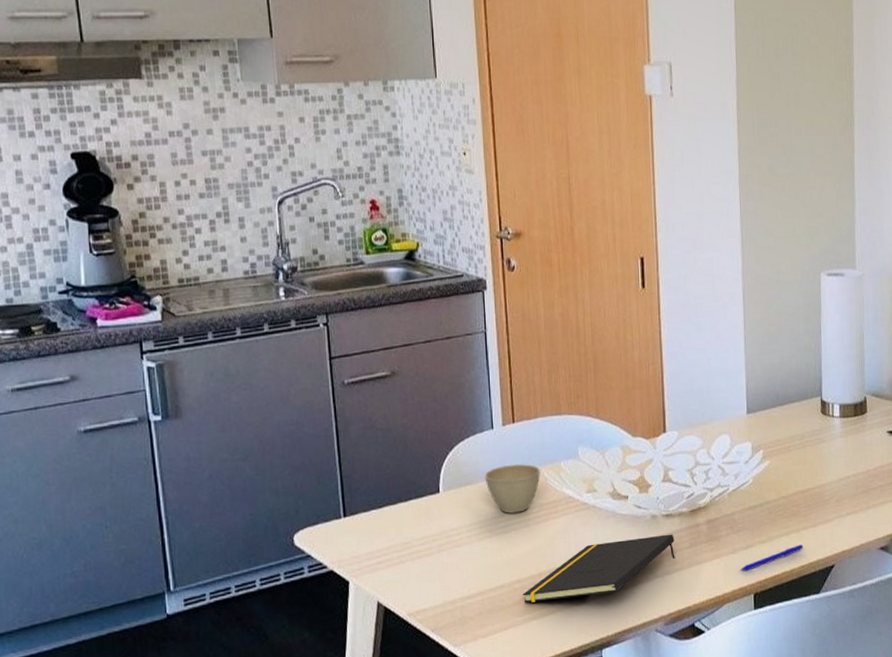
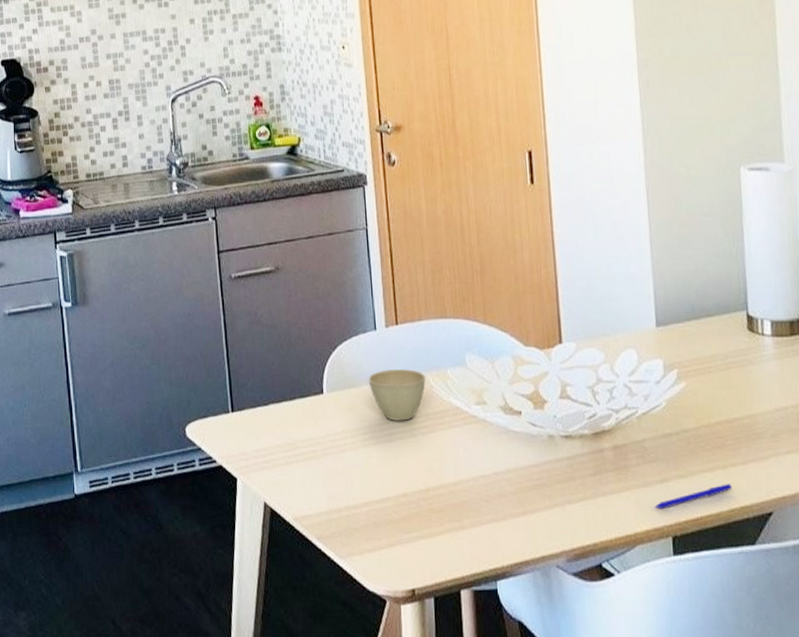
notepad: present [522,534,675,603] -> none [409,458,577,520]

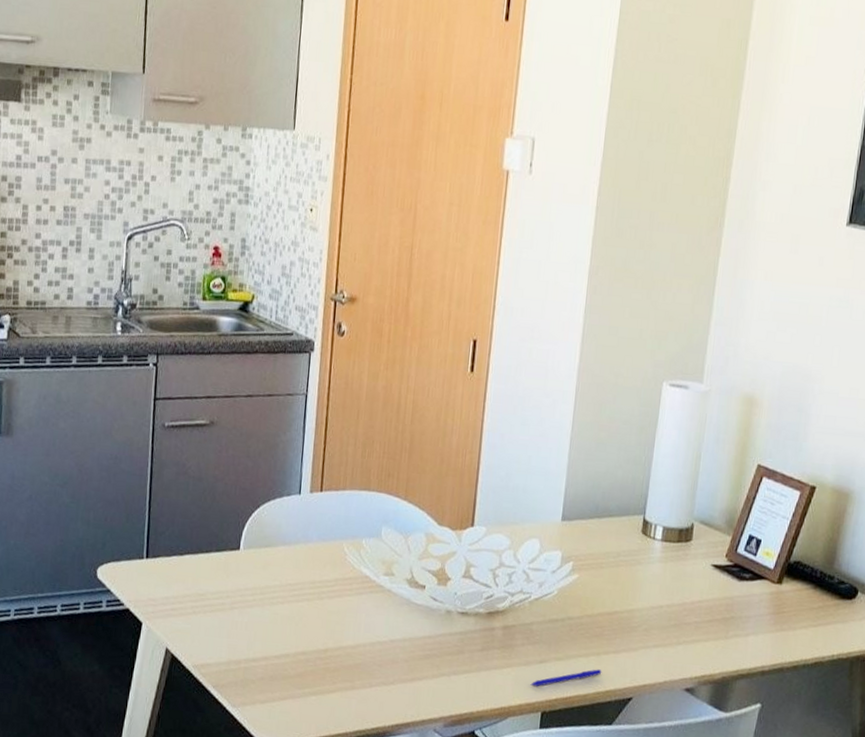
cup: present [368,368,426,421] -> none [285,533,341,584]

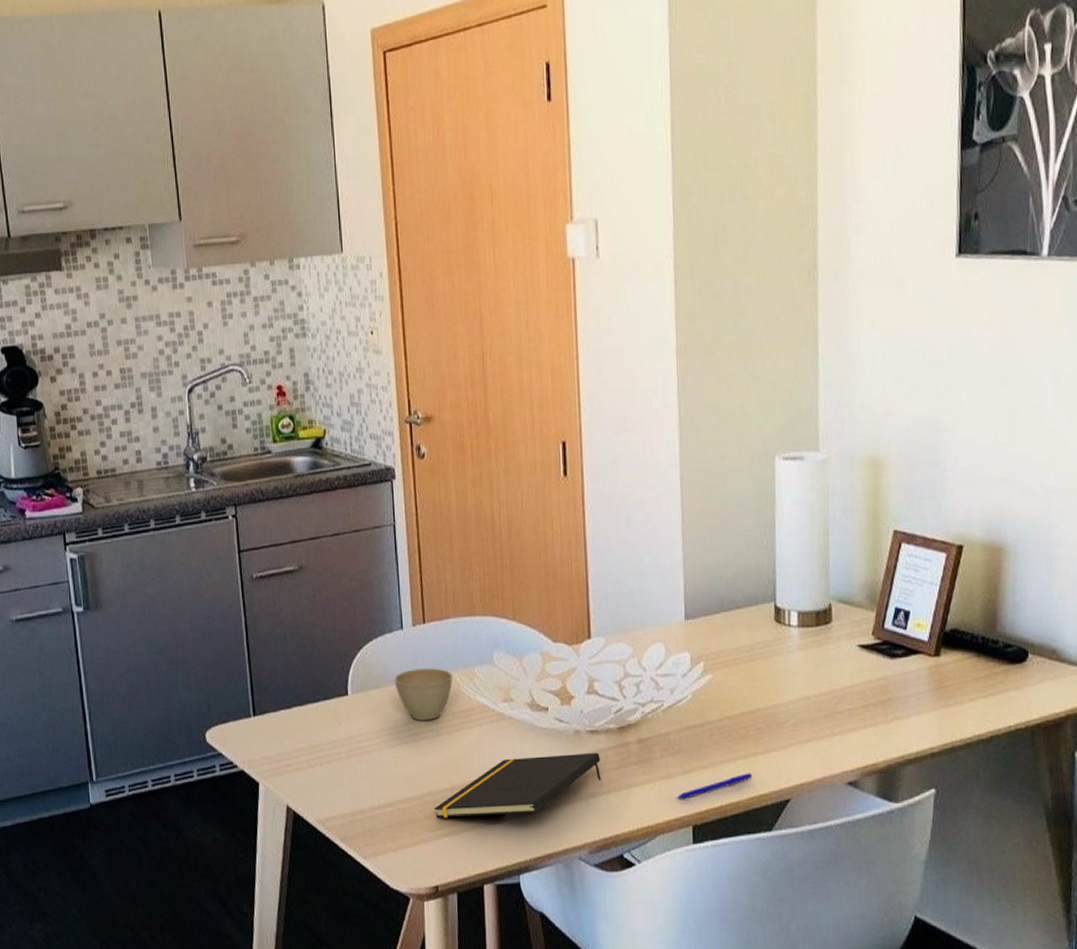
cup: none [285,533,341,584] -> present [394,667,453,721]
notepad: none [305,629,467,683] -> present [433,752,601,818]

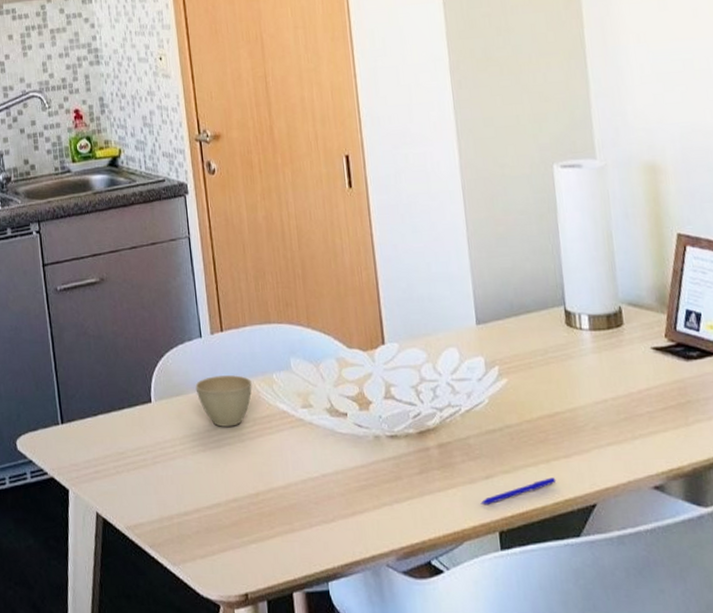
notepad: present [433,752,601,818] -> none [239,457,404,524]

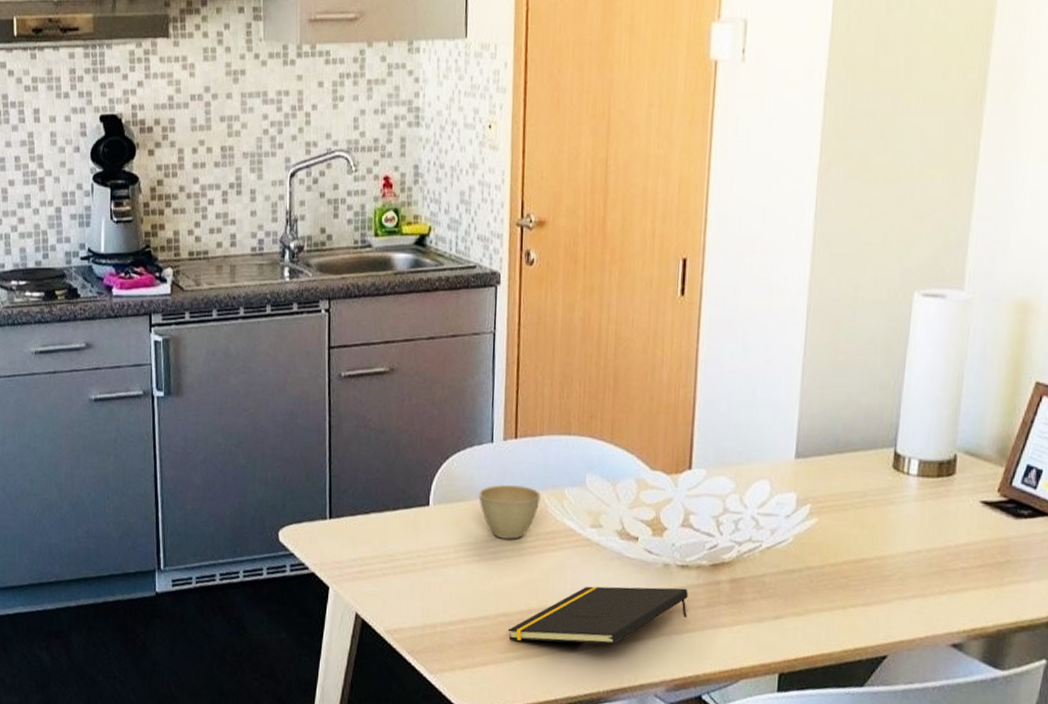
notepad: none [239,457,404,524] -> present [507,586,688,645]
pen: present [480,477,556,504] -> none [764,624,850,645]

